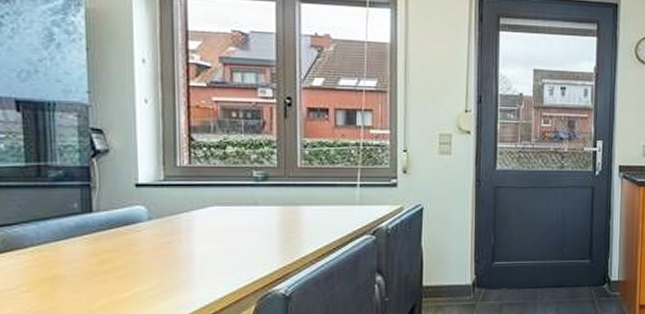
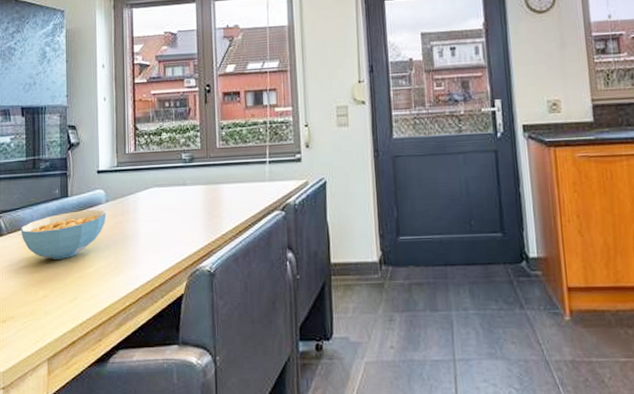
cereal bowl: none [20,228,149,283] -> present [21,209,106,259]

